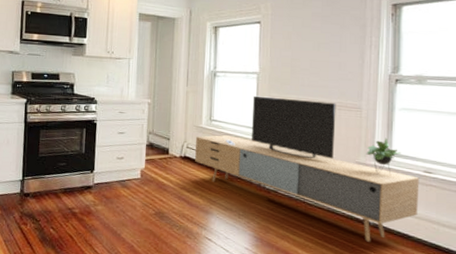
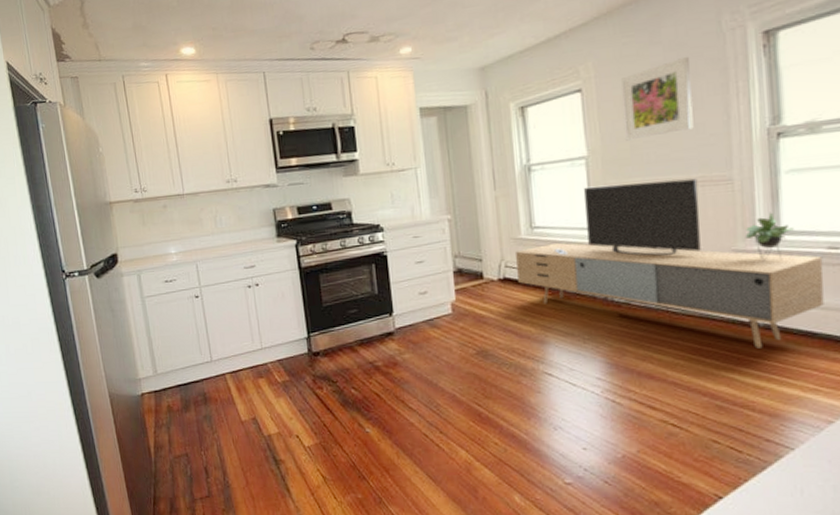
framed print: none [287,12,339,67] -> present [621,56,694,141]

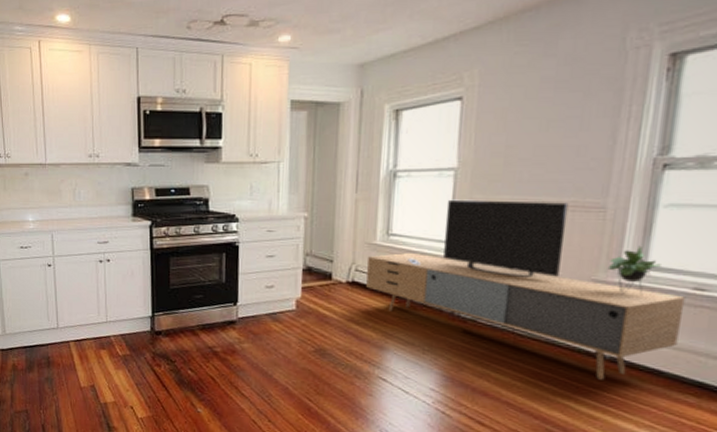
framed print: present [621,56,694,141] -> none [499,72,583,156]

